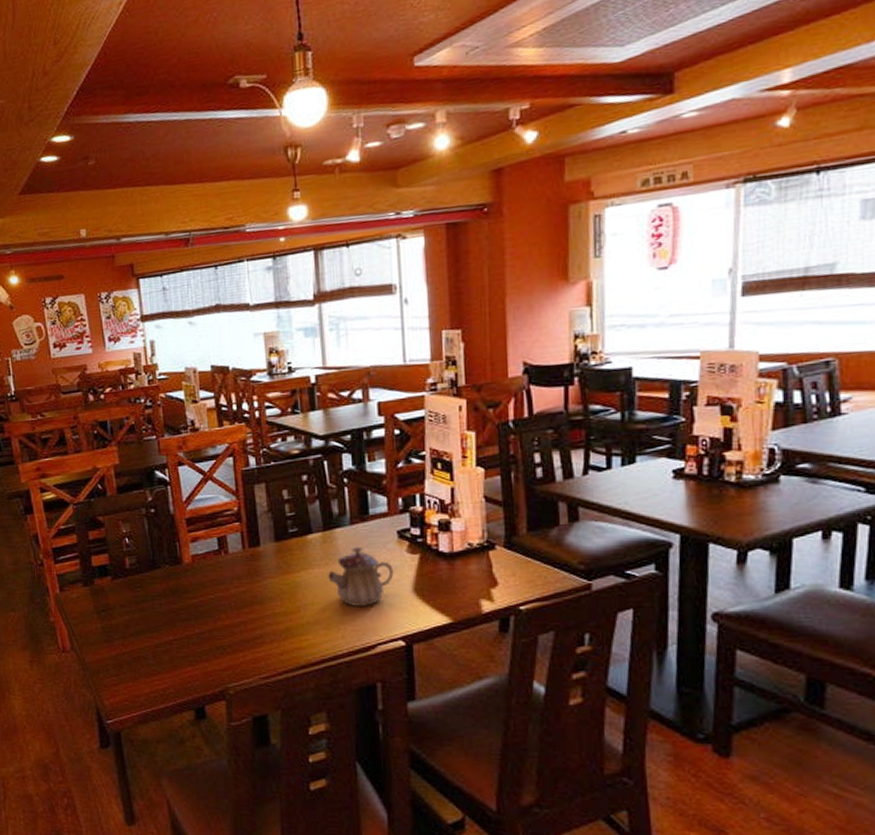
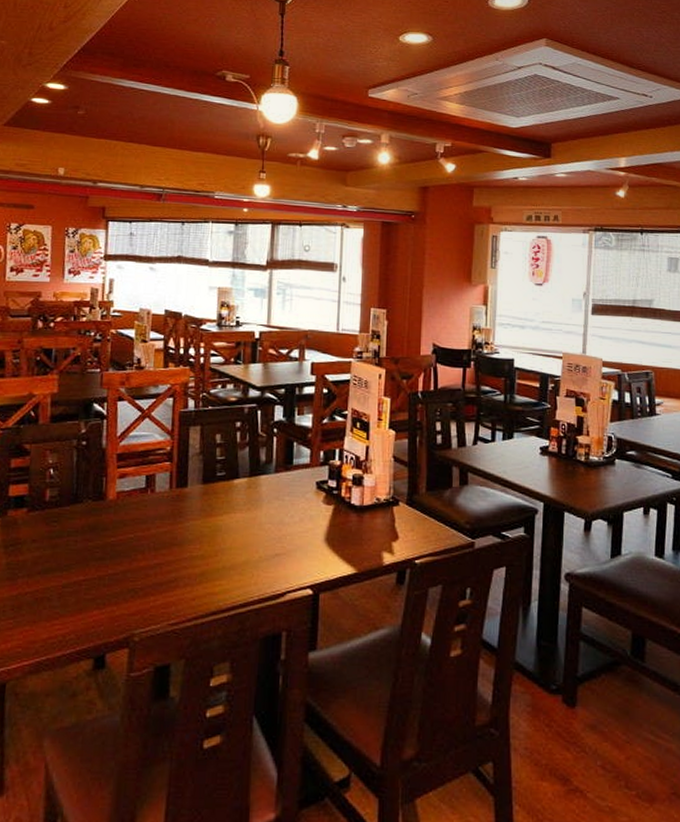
teapot: present [328,546,394,608] -> none [248,494,310,555]

